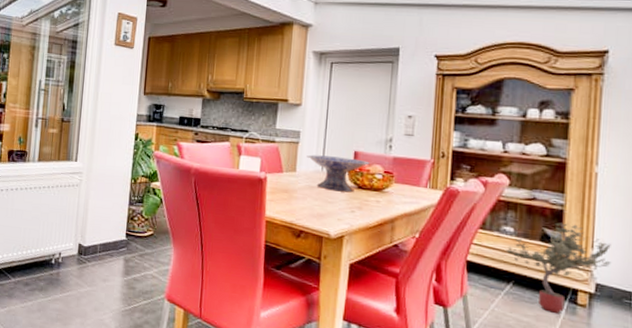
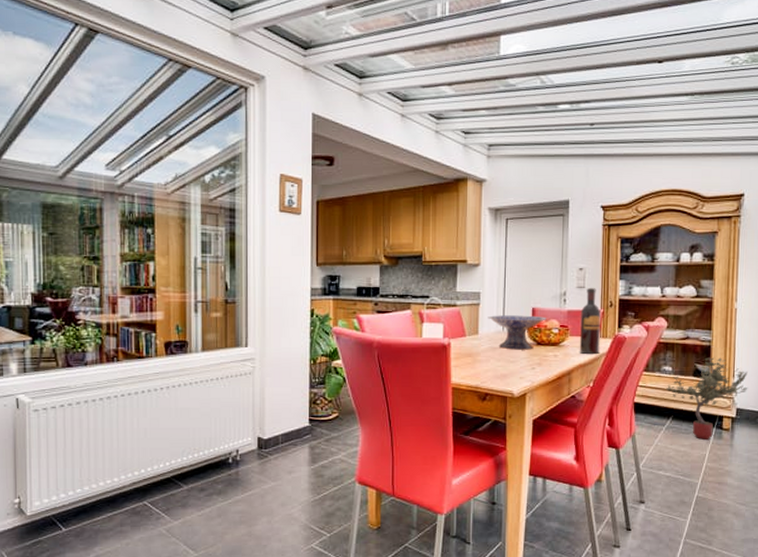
wine bottle: none [404,136,431,206] -> present [579,288,601,355]

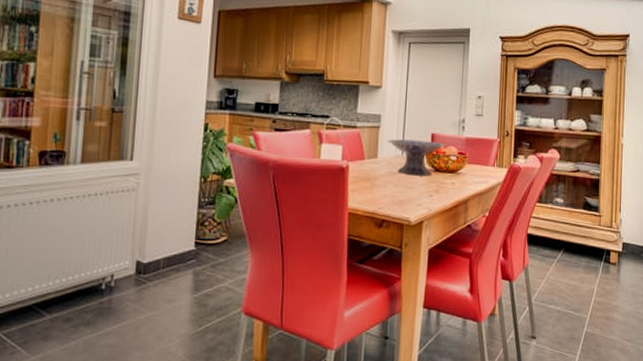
wine bottle: present [579,288,601,355] -> none [476,116,497,184]
potted tree: present [666,357,748,439] -> none [558,191,633,273]

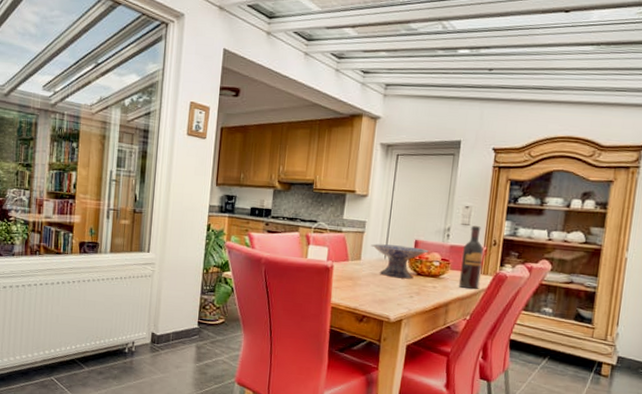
wine bottle: none [476,116,497,184] -> present [458,226,484,290]

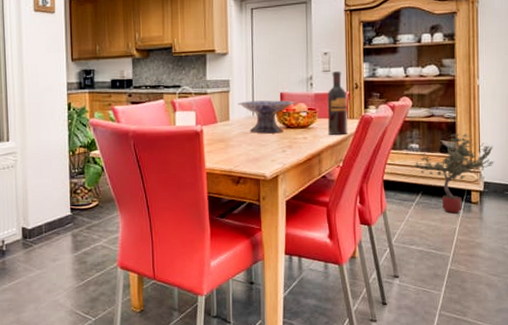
potted tree: none [544,303,633,384] -> present [414,133,494,214]

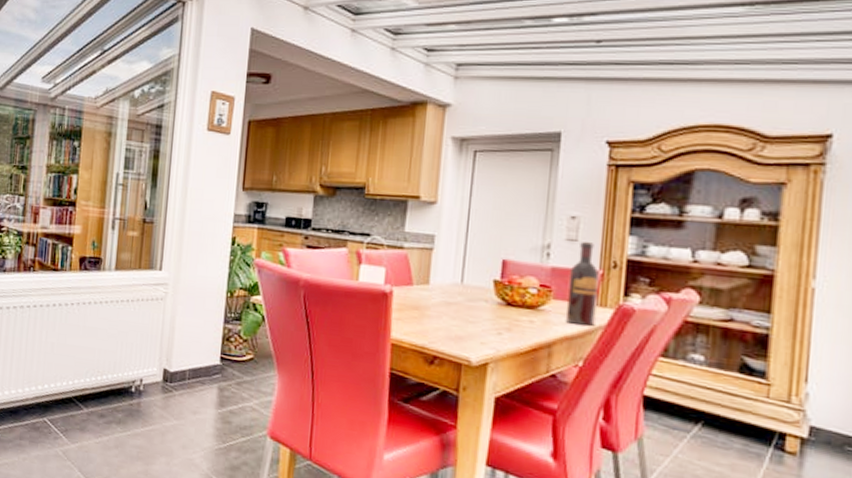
decorative bowl: present [238,100,295,134] -> none [442,263,522,311]
potted tree: present [414,133,494,214] -> none [694,350,831,462]

